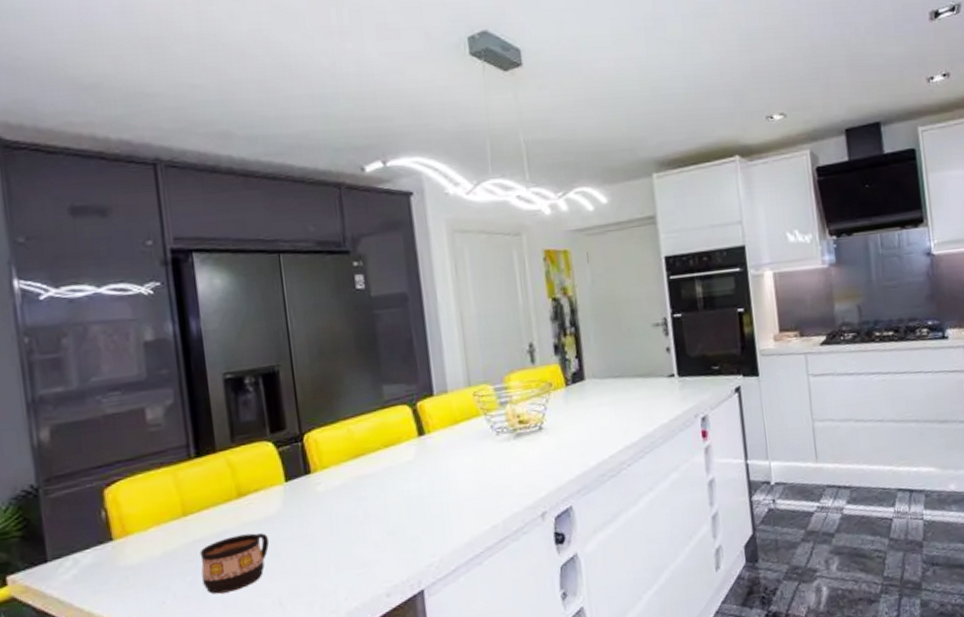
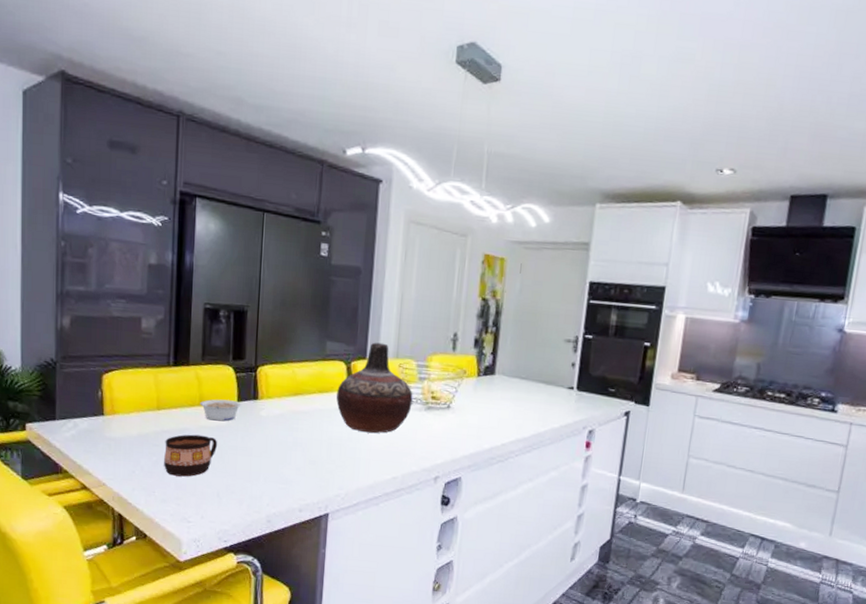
legume: none [238,481,291,513] -> present [200,399,241,421]
vase: none [406,372,498,482] -> present [336,342,413,434]

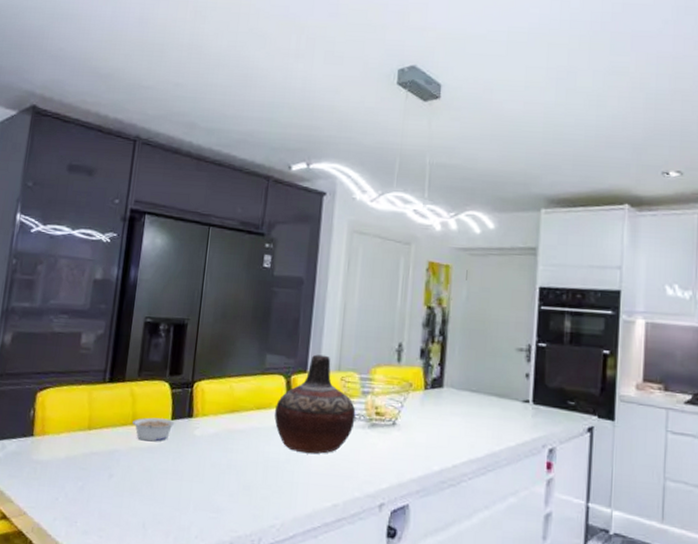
cup: present [164,434,218,477] -> none [89,456,148,505]

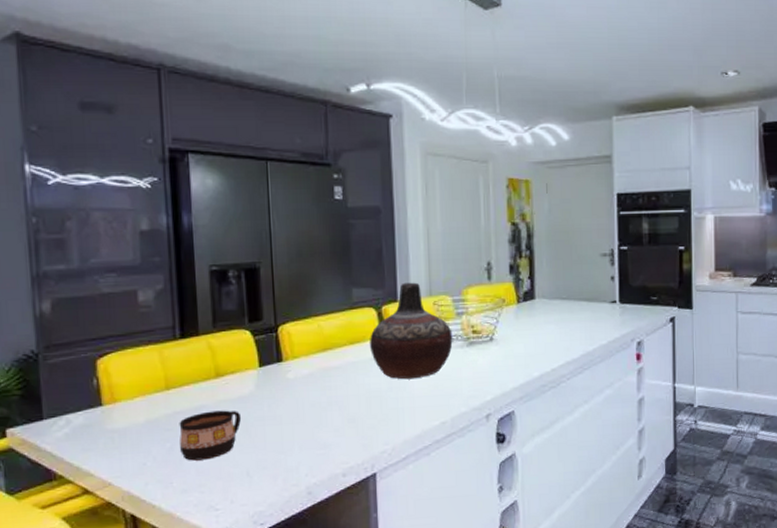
cup: none [89,456,148,505] -> present [179,410,242,461]
legume: present [132,417,175,442] -> none [216,366,264,392]

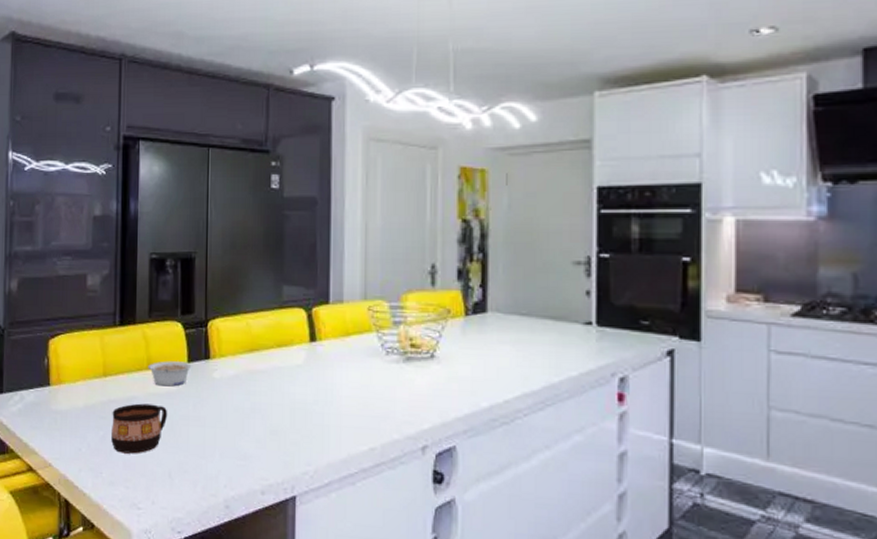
legume: none [216,366,264,392] -> present [148,361,192,387]
vase: present [370,282,453,380] -> none [298,283,388,394]

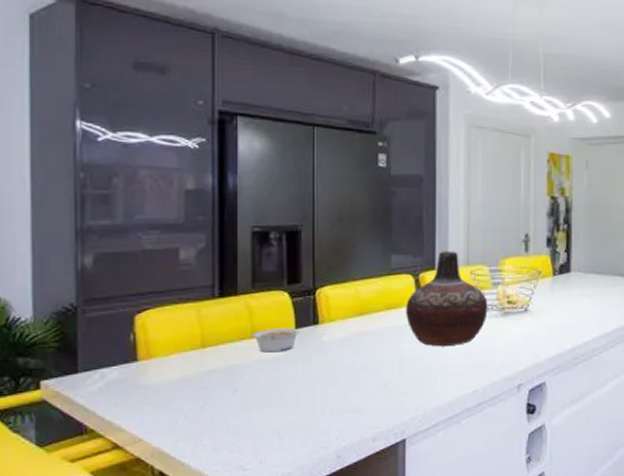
cup: present [111,403,168,454] -> none [212,370,275,420]
vase: none [298,283,388,394] -> present [406,251,488,347]

